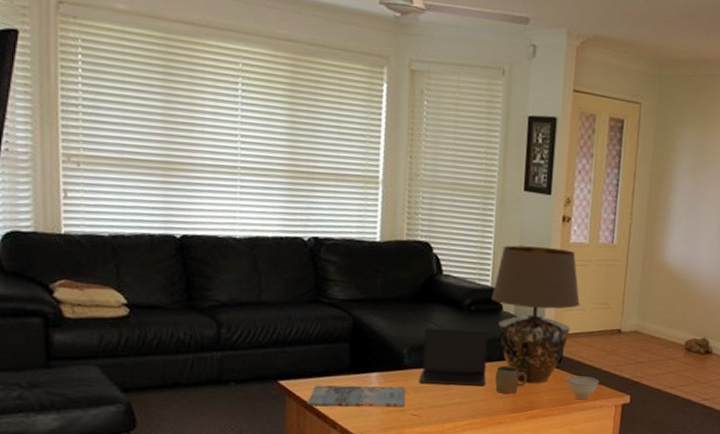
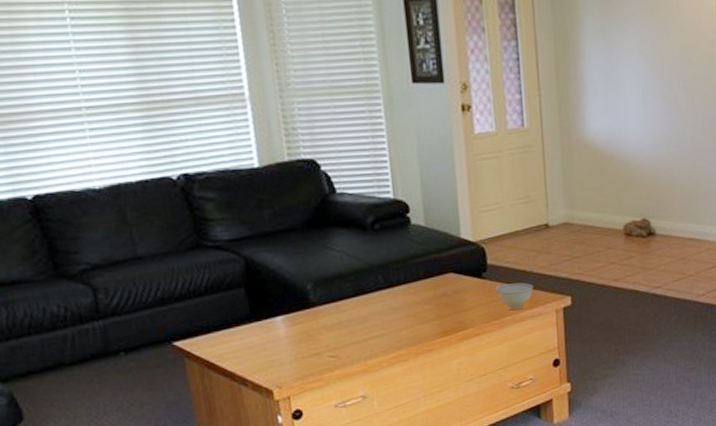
magazine: present [307,385,406,408] -> none [209,327,319,365]
laptop: present [419,328,488,386] -> none [327,250,406,321]
table lamp: present [491,245,581,383] -> none [396,143,498,301]
mug: present [495,365,527,394] -> none [415,284,452,317]

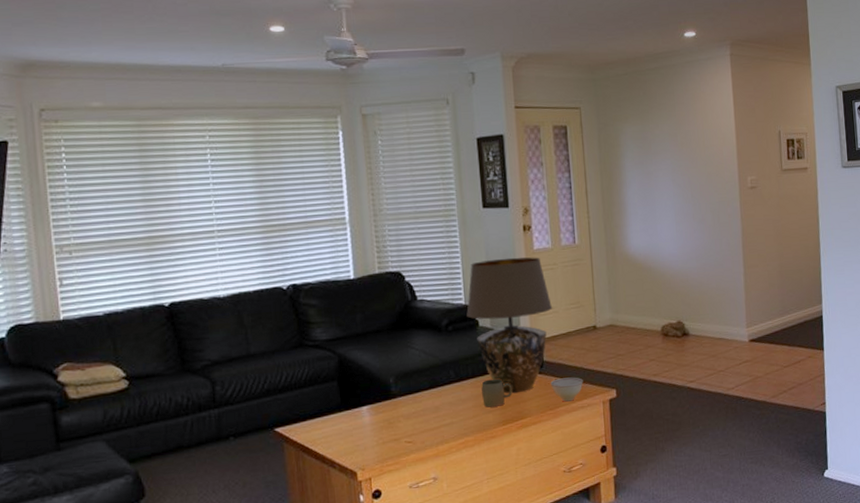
table lamp: none [396,143,498,301] -> present [466,257,553,393]
mug: none [415,284,452,317] -> present [481,378,513,408]

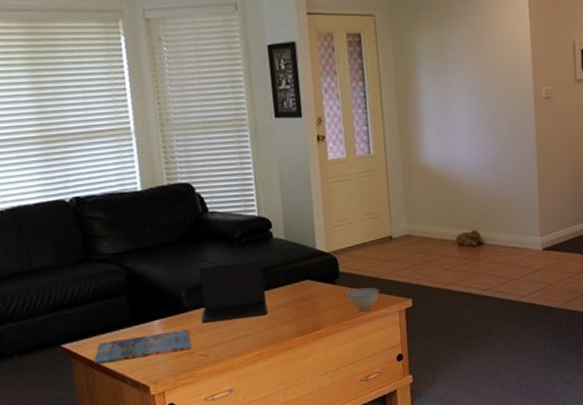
magazine: none [304,416,398,449] -> present [93,329,191,365]
laptop: none [407,348,473,411] -> present [199,260,268,324]
table lamp: present [466,257,553,393] -> none [260,167,348,305]
mug: present [481,378,513,408] -> none [276,290,308,319]

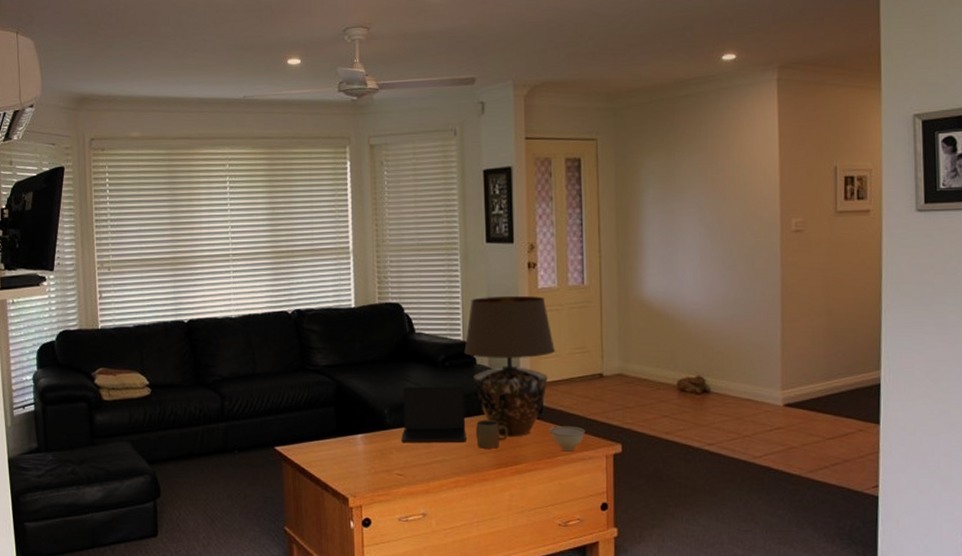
magazine: present [93,329,191,365] -> none [301,447,390,470]
table lamp: none [260,167,348,305] -> present [464,295,556,436]
mug: none [276,290,308,319] -> present [476,420,508,449]

